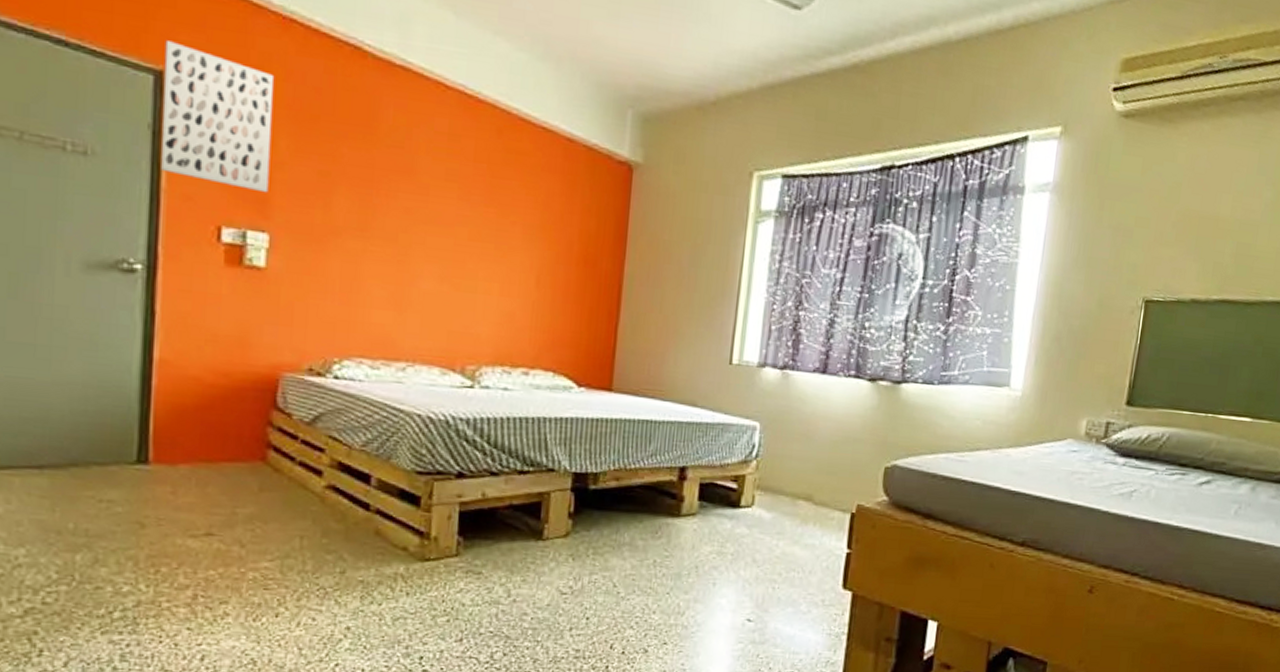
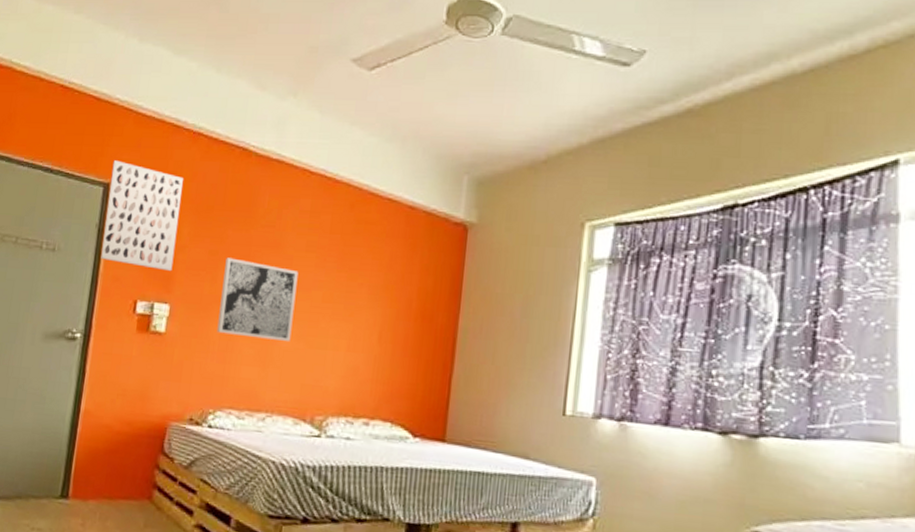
wall art: none [336,181,437,284] -> present [217,258,299,342]

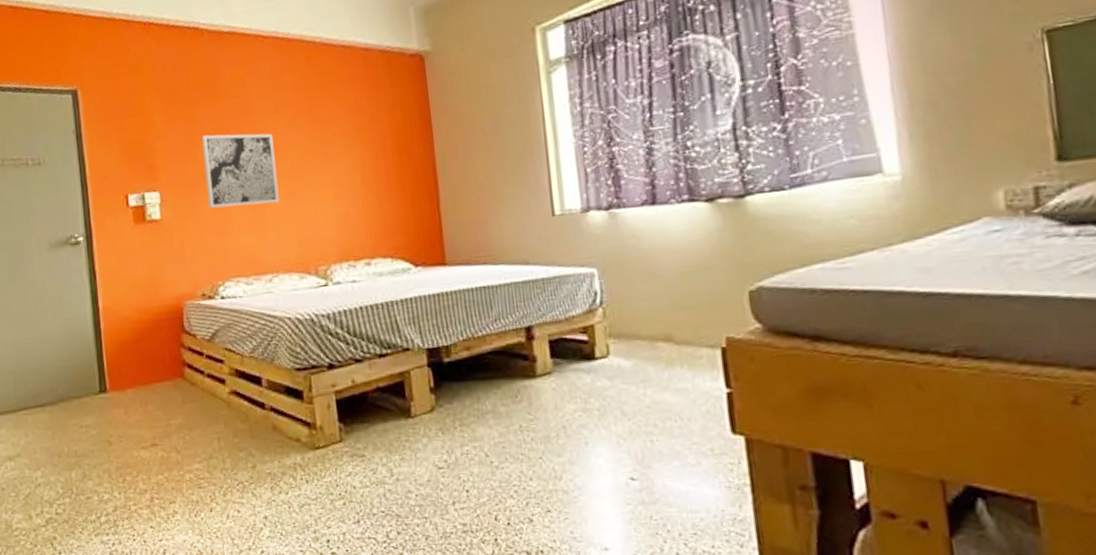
wall art: present [101,160,183,272] -> none [75,66,154,163]

